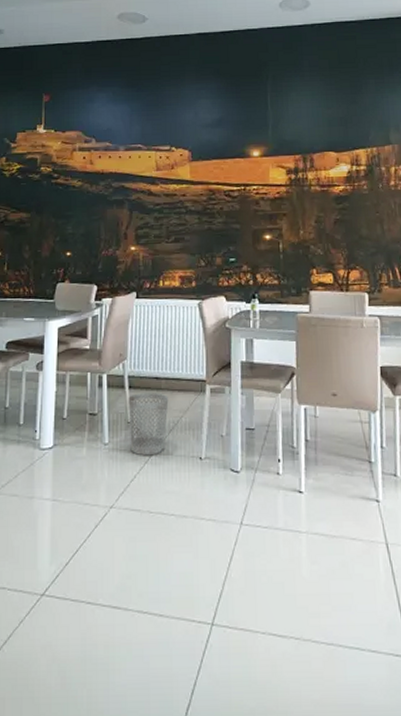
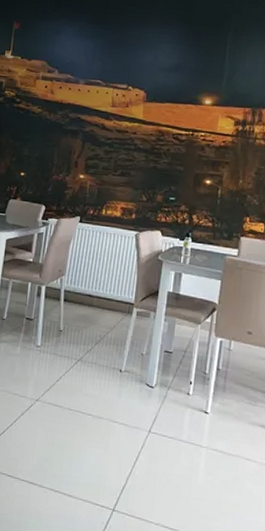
wastebasket: present [128,393,169,456] -> none [59,306,99,362]

